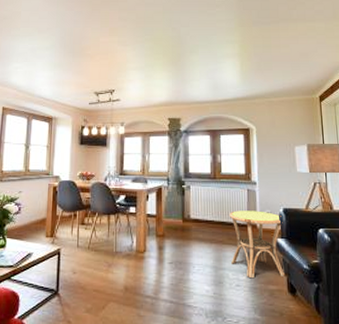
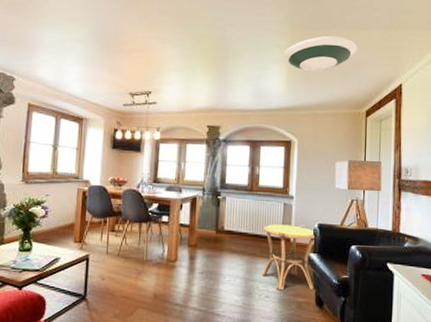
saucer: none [235,29,305,63] -> present [283,36,358,72]

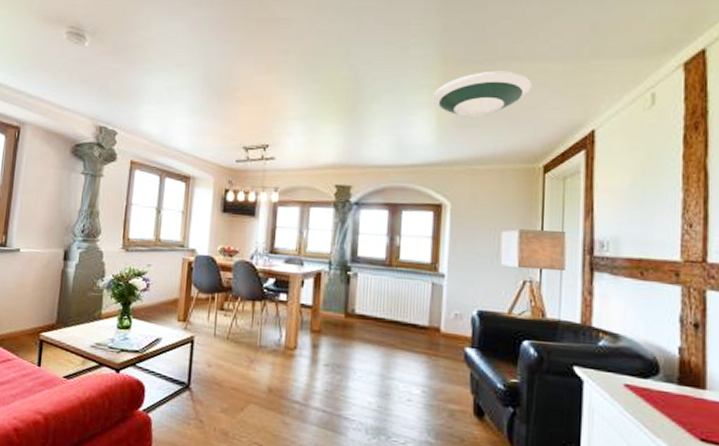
side table: present [262,224,317,291] -> none [403,308,476,395]

